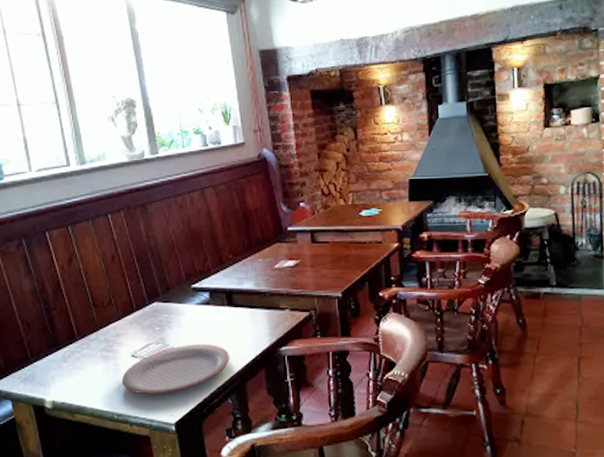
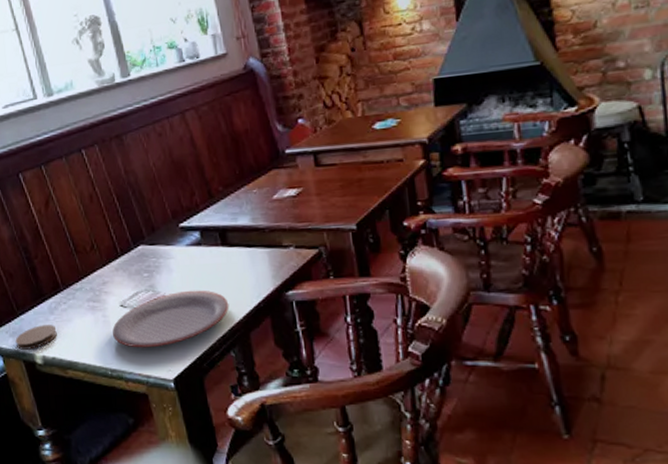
coaster: none [26,372,68,395] -> present [15,325,57,350]

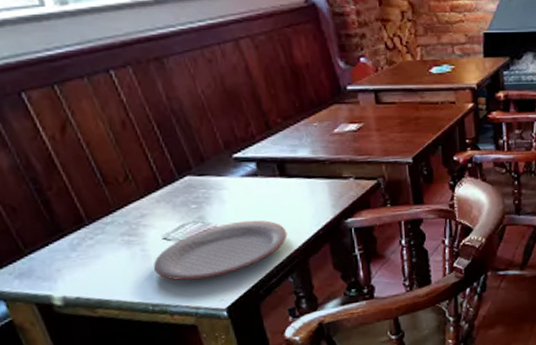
coaster: present [15,325,57,350] -> none [23,262,82,292]

